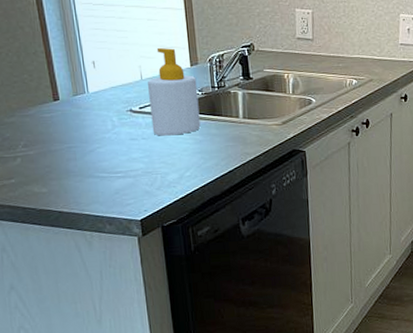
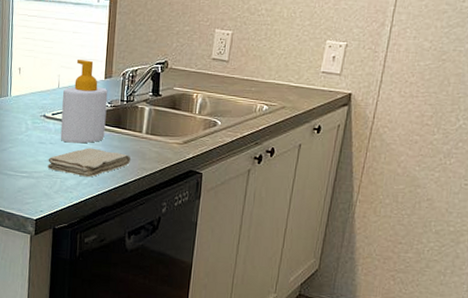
washcloth: none [143,138,233,169] -> present [47,147,131,177]

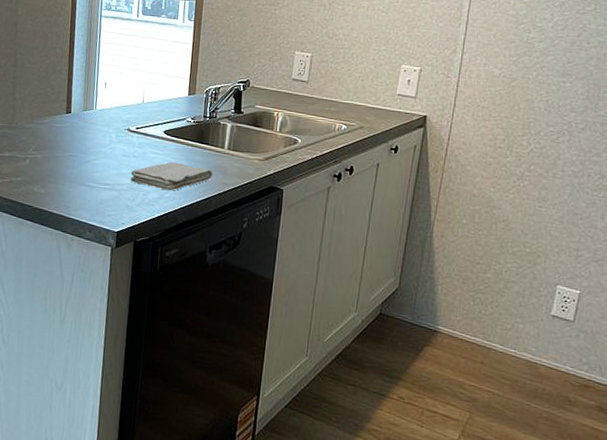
soap bottle: present [60,59,108,144] -> none [143,75,192,158]

